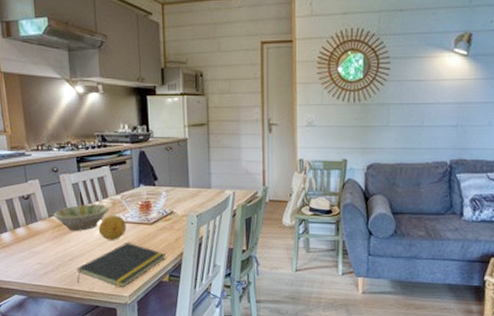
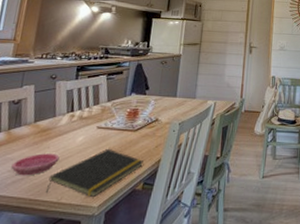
saucer: none [39,247,82,268] -> present [11,153,60,176]
bowl: present [53,204,109,231] -> none [39,110,97,137]
fruit: present [98,215,127,240] -> none [82,121,111,147]

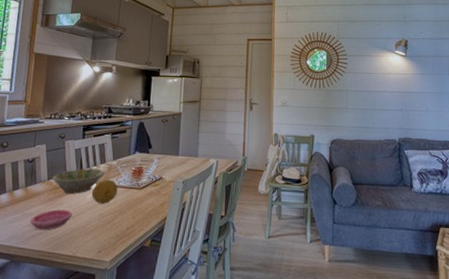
bowl: none [39,110,97,137] -> present [52,168,104,194]
notepad: present [45,148,143,197] -> none [61,205,150,252]
fruit: none [82,121,111,147] -> present [91,179,118,204]

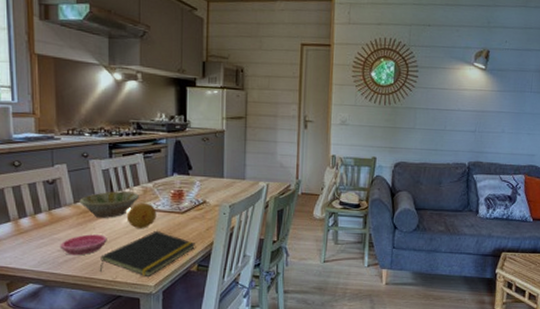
notepad: none [61,205,150,252] -> present [99,230,195,276]

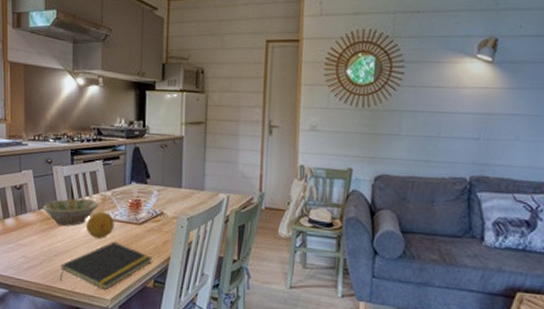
saucer: present [60,234,107,256] -> none [25,241,67,263]

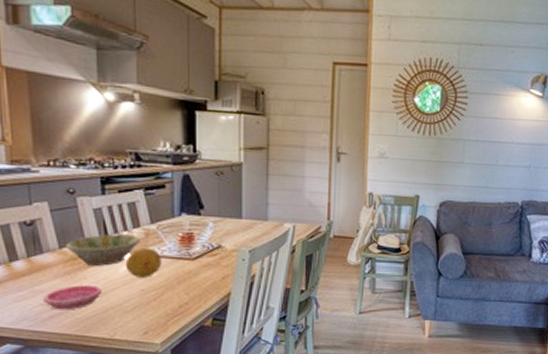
saucer: none [25,241,67,263] -> present [43,285,102,310]
notepad: present [59,241,152,290] -> none [93,279,209,333]

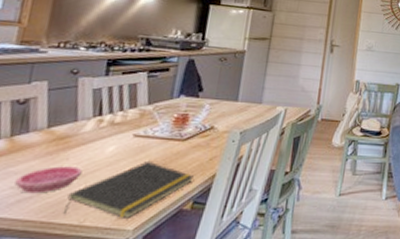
bowl: present [66,234,140,266] -> none [55,114,134,146]
notepad: none [93,279,209,333] -> present [62,160,194,218]
fruit: present [125,247,162,278] -> none [113,128,152,158]

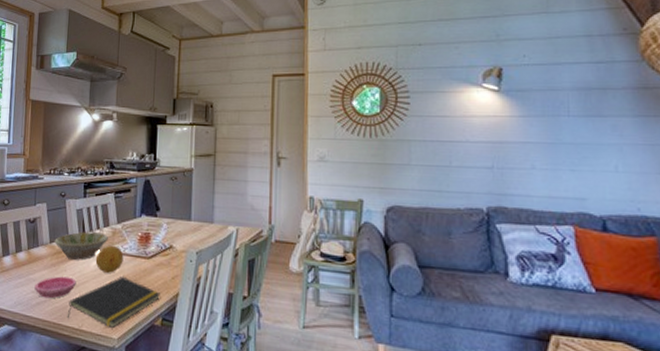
bowl: none [55,114,134,146] -> present [54,231,108,260]
fruit: none [113,128,152,158] -> present [95,245,124,273]

